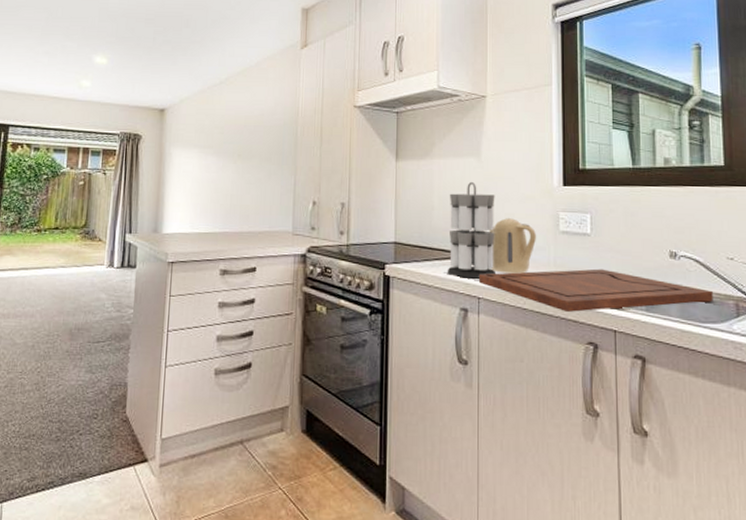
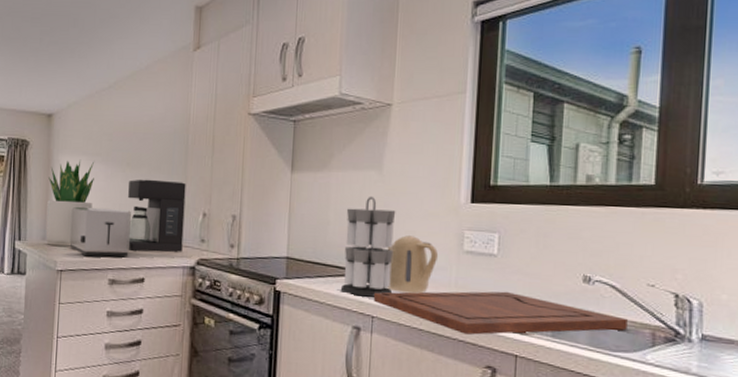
planter: none [157,152,207,238] -> present [46,159,95,246]
toaster: none [181,198,242,248] -> present [69,206,131,257]
coffee maker: none [239,170,296,242] -> present [128,179,186,253]

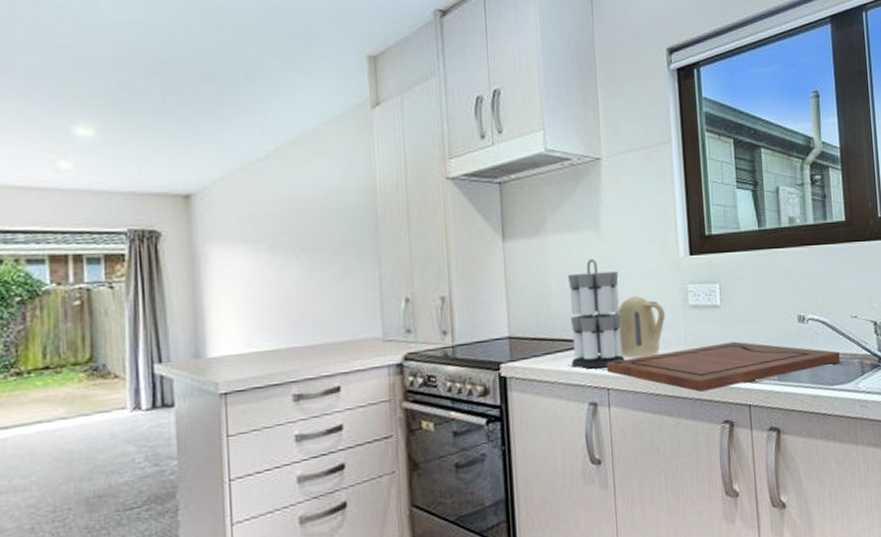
planter: present [46,159,95,246] -> none [194,249,261,363]
toaster: present [69,206,131,257] -> none [231,306,316,371]
coffee maker: present [128,179,186,253] -> none [307,264,385,356]

